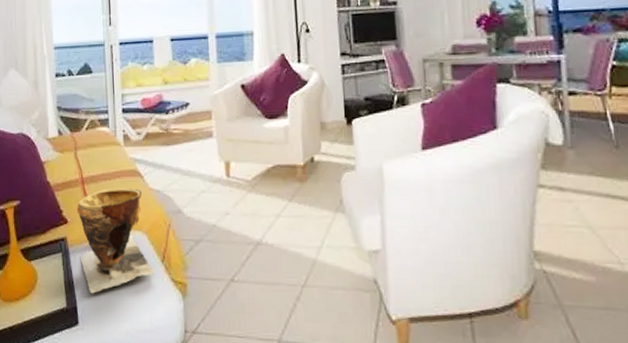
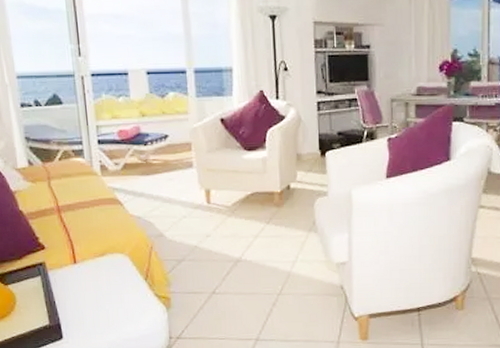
clay pot: present [76,188,154,294] -> none [53,215,137,311]

